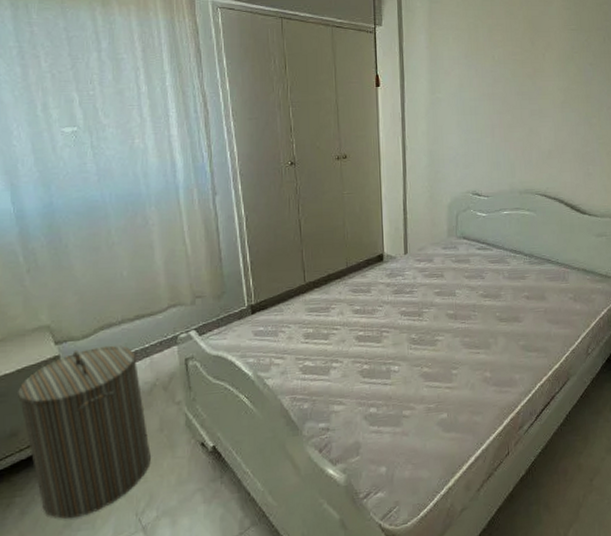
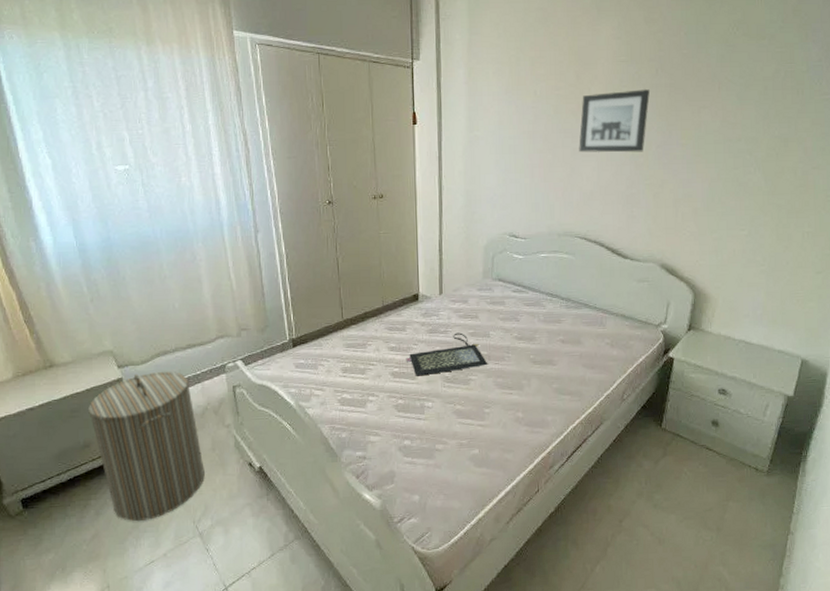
clutch bag: none [370,292,455,339] -> present [405,332,488,376]
wall art: none [536,54,600,114] -> present [579,88,651,153]

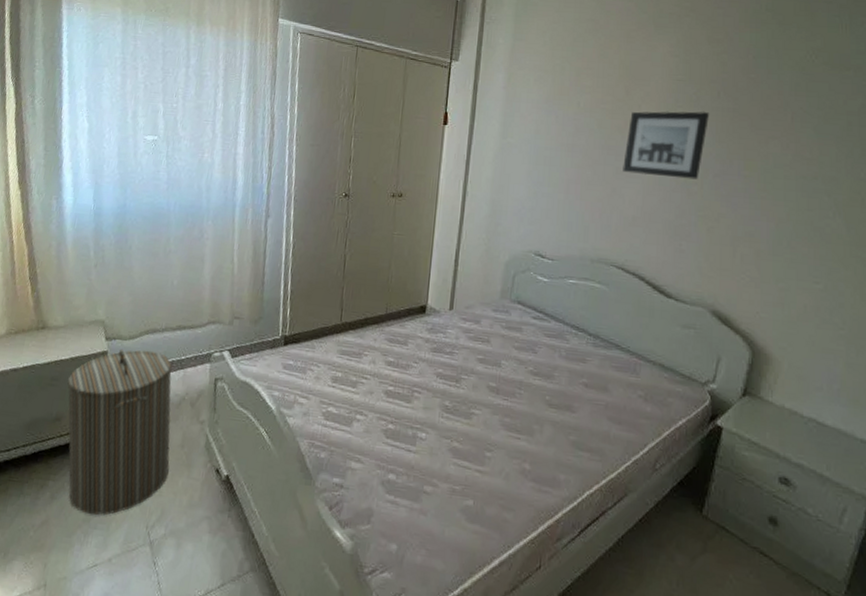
clutch bag: present [405,332,488,376] -> none [403,356,496,401]

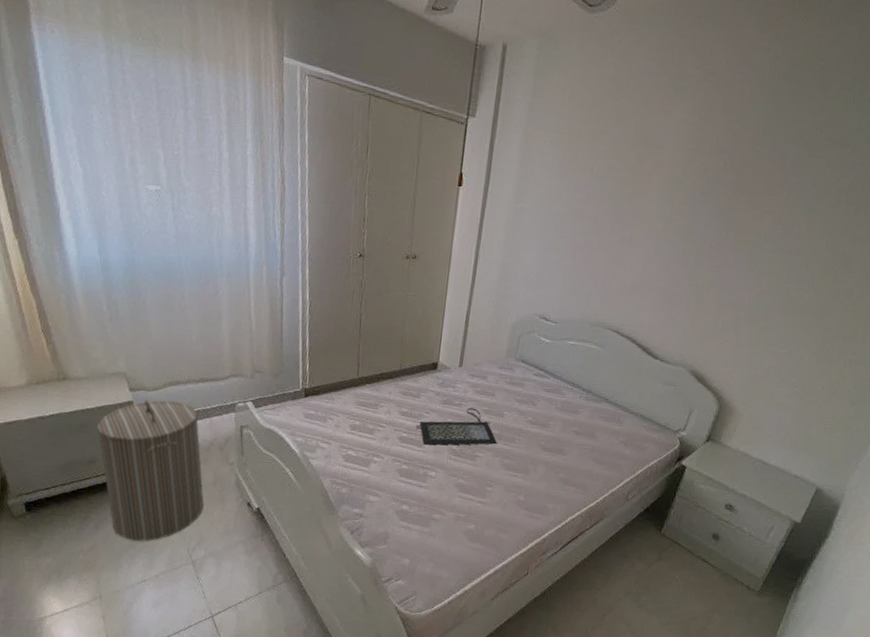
clutch bag: none [403,356,496,401] -> present [415,407,498,445]
wall art: present [622,111,710,180] -> none [627,180,715,251]

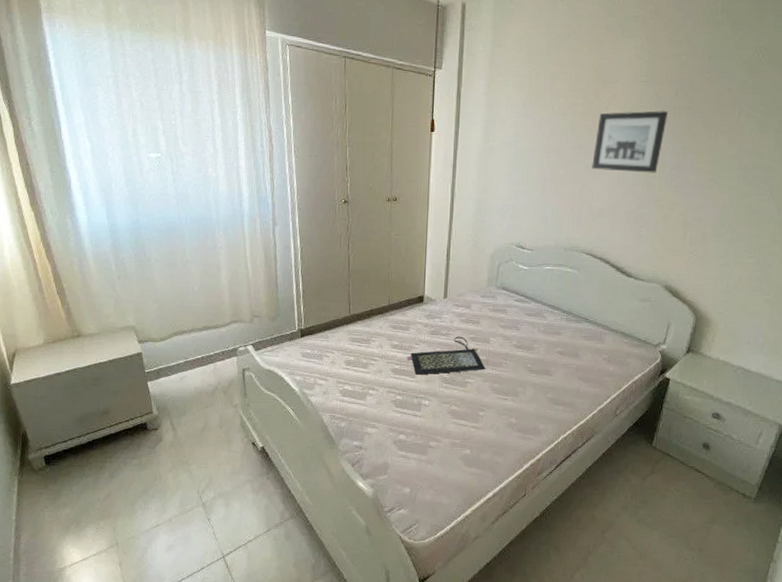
laundry hamper: present [97,399,204,542] -> none [109,349,211,487]
wall art: none [627,180,715,251] -> present [592,110,669,173]

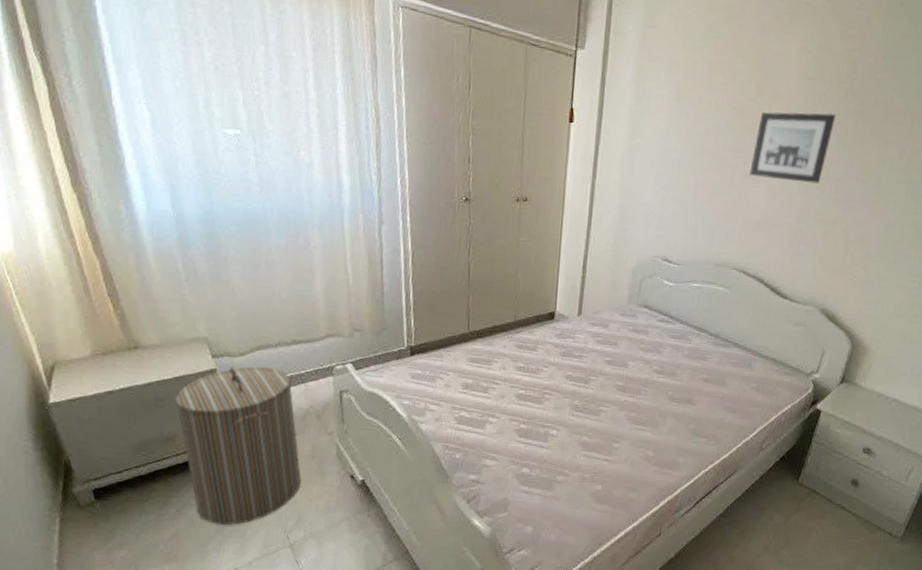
laundry hamper: none [109,349,211,487] -> present [175,365,301,526]
clutch bag: present [407,336,486,375] -> none [533,359,623,401]

